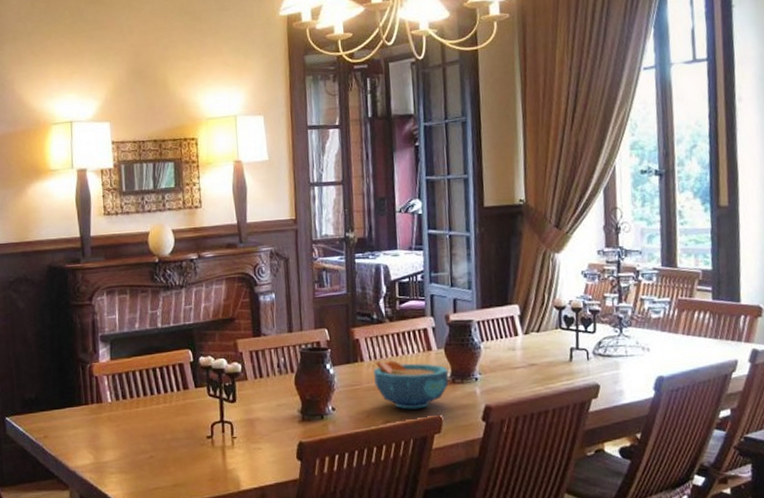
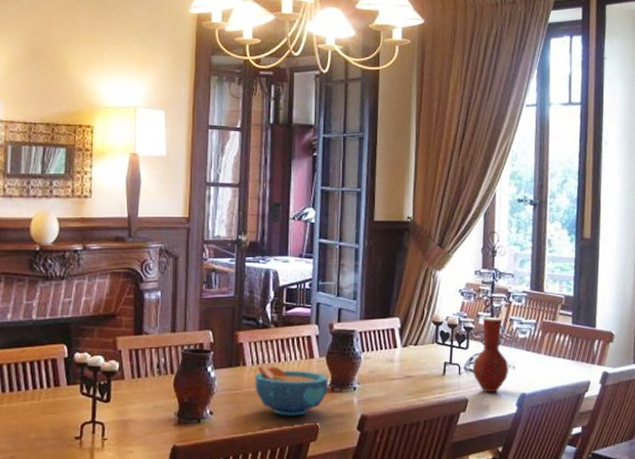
vase: none [601,298,643,378] -> present [472,317,509,393]

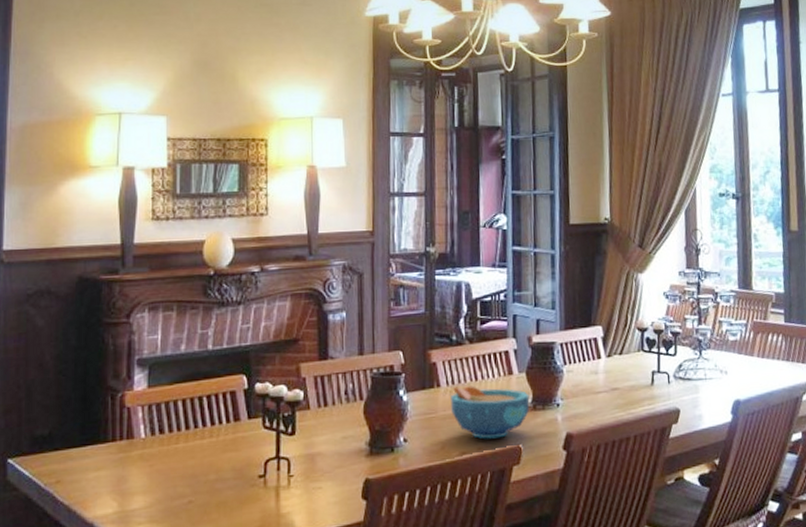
vase: present [472,317,509,393] -> none [682,320,721,402]

